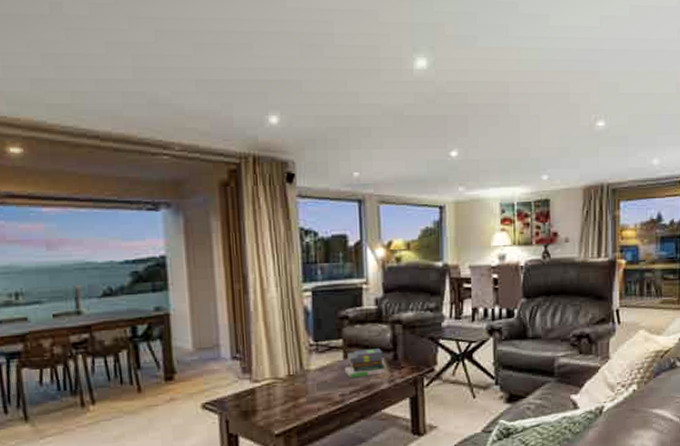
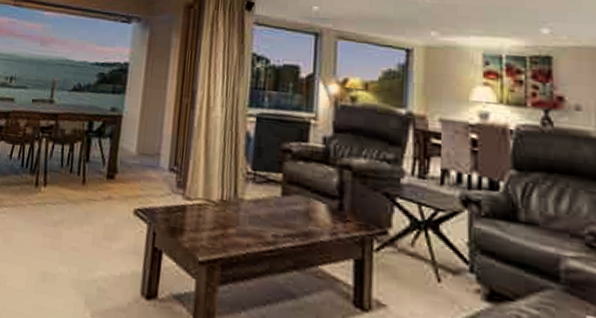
books: present [344,348,385,378] -> none [280,189,328,223]

